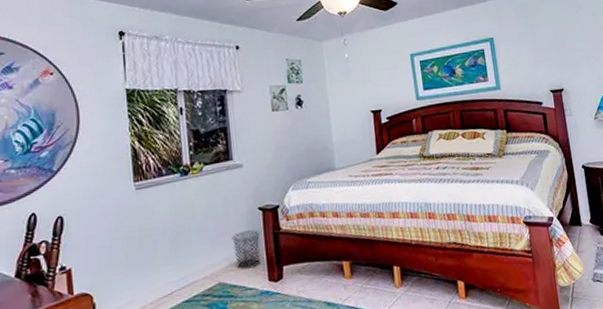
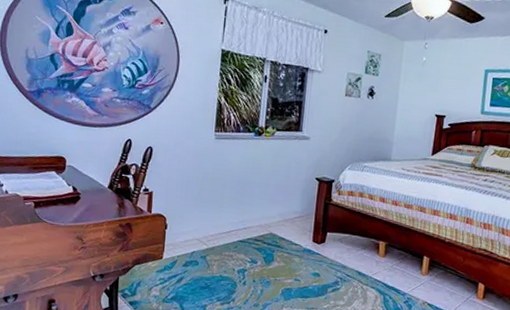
waste bin: present [232,230,261,270] -> none [288,195,314,228]

